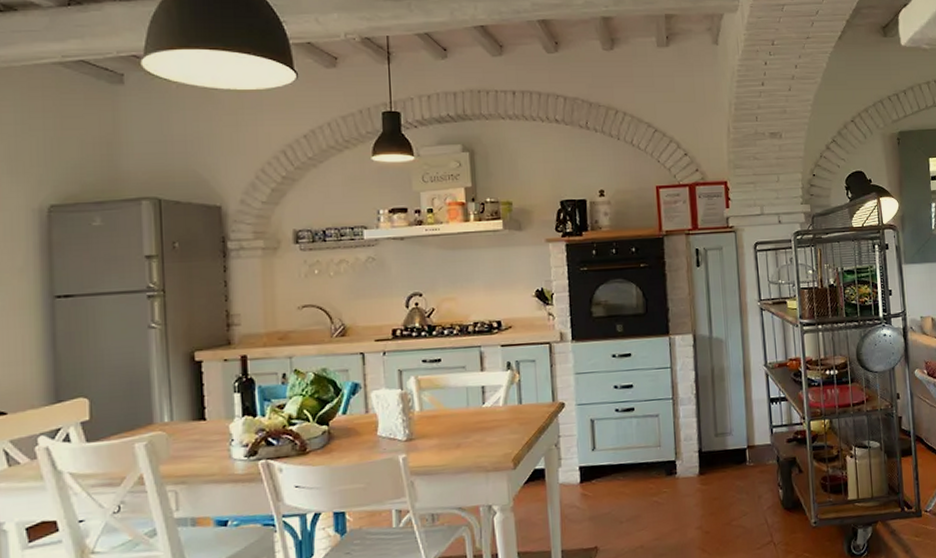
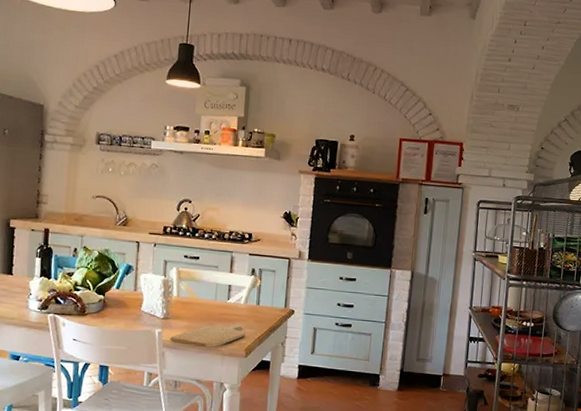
chopping board: none [418,430,511,468] -> present [170,323,246,348]

